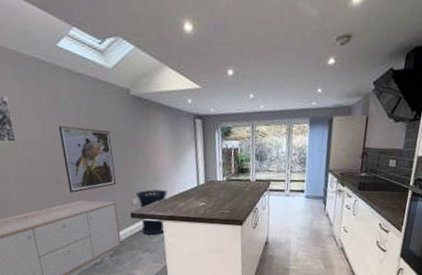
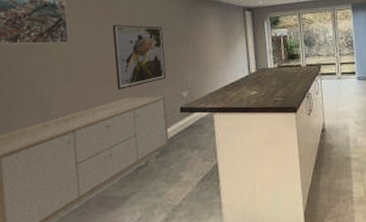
trash can: present [135,189,167,235] -> none [186,81,218,130]

